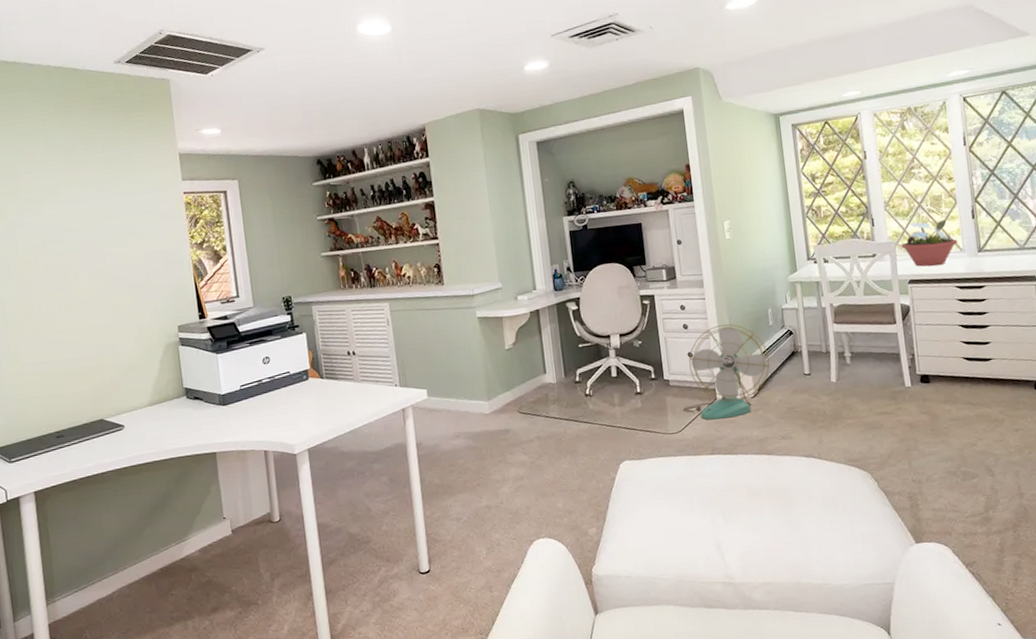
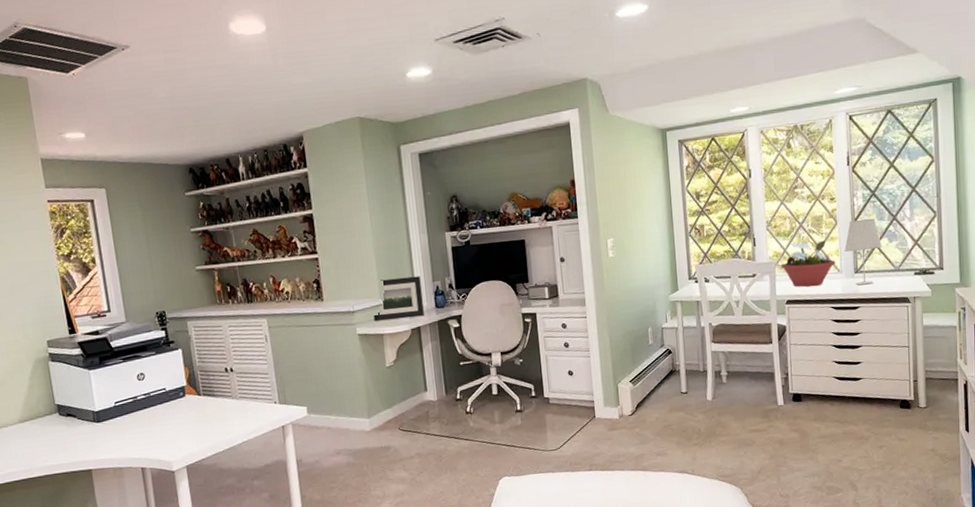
picture frame: none [493,259,543,305] -> present [373,276,424,322]
electric fan: present [683,324,770,420] -> none [562,342,648,437]
table lamp: none [966,196,1006,265] -> present [844,218,883,286]

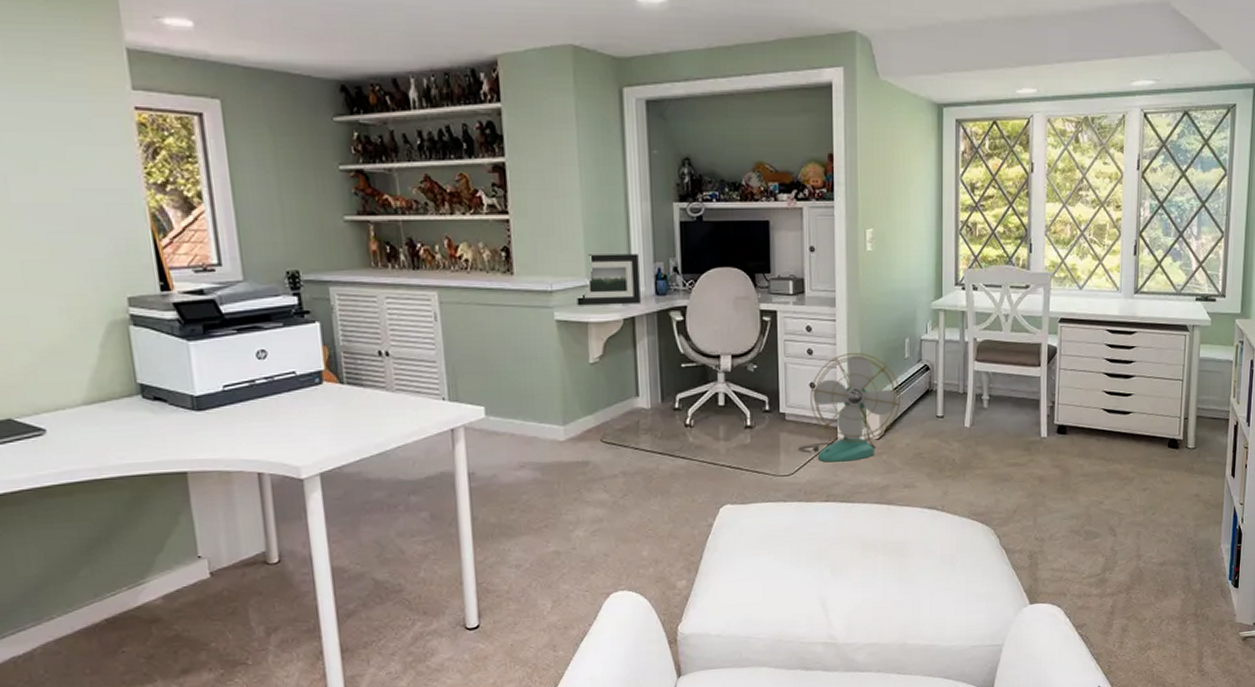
electric fan: none [562,342,648,437] -> present [799,352,900,462]
potted flower: present [780,240,836,287] -> none [1057,252,1116,304]
table lamp: present [844,218,883,286] -> none [1126,232,1166,308]

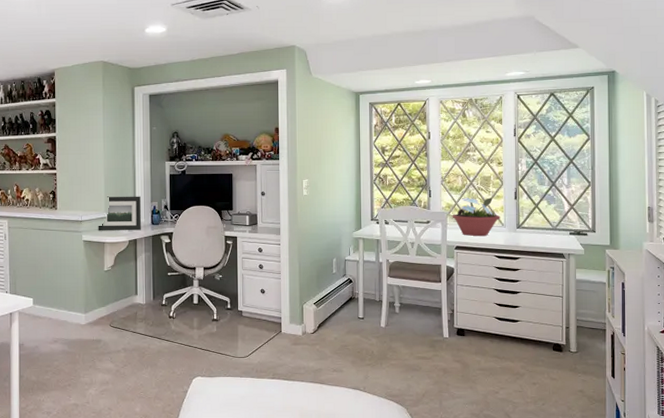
electric fan: present [799,352,900,462] -> none [252,268,330,349]
potted flower: none [1057,252,1116,304] -> present [452,197,500,236]

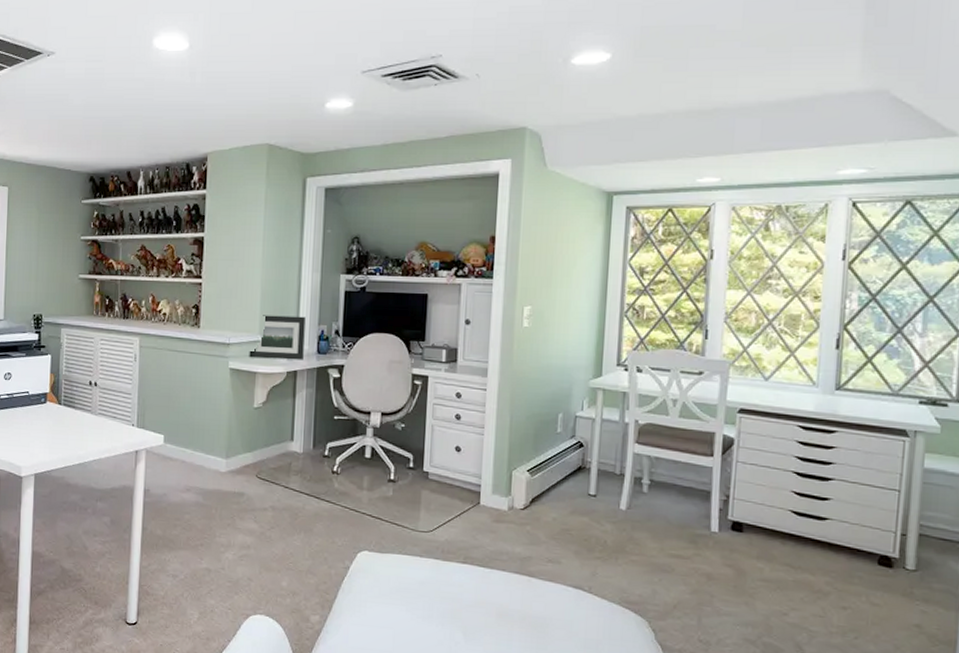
potted flower: present [452,197,500,236] -> none [737,342,811,397]

